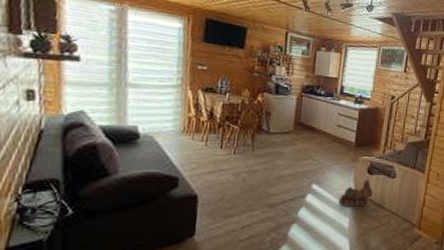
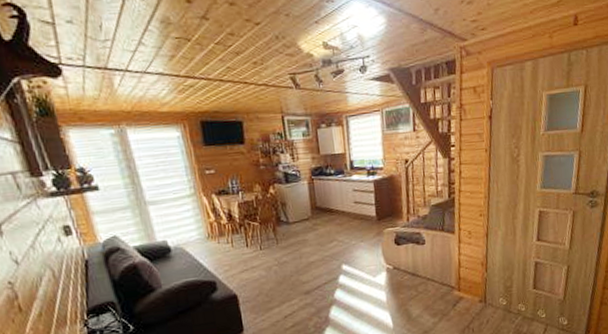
boots: present [339,180,373,208] -> none [372,251,405,282]

